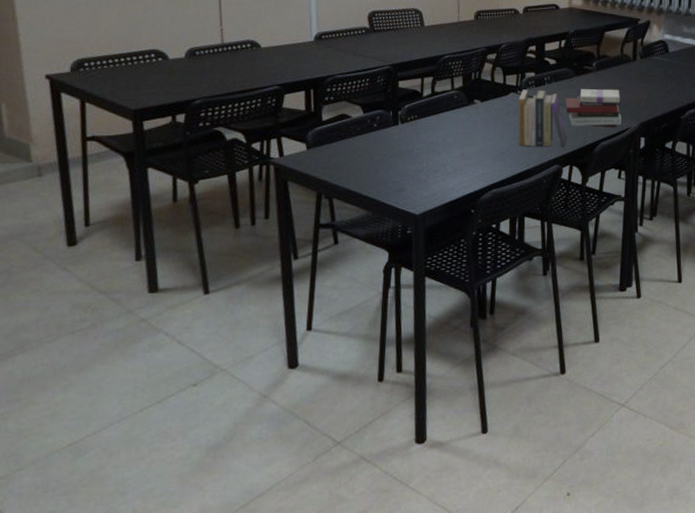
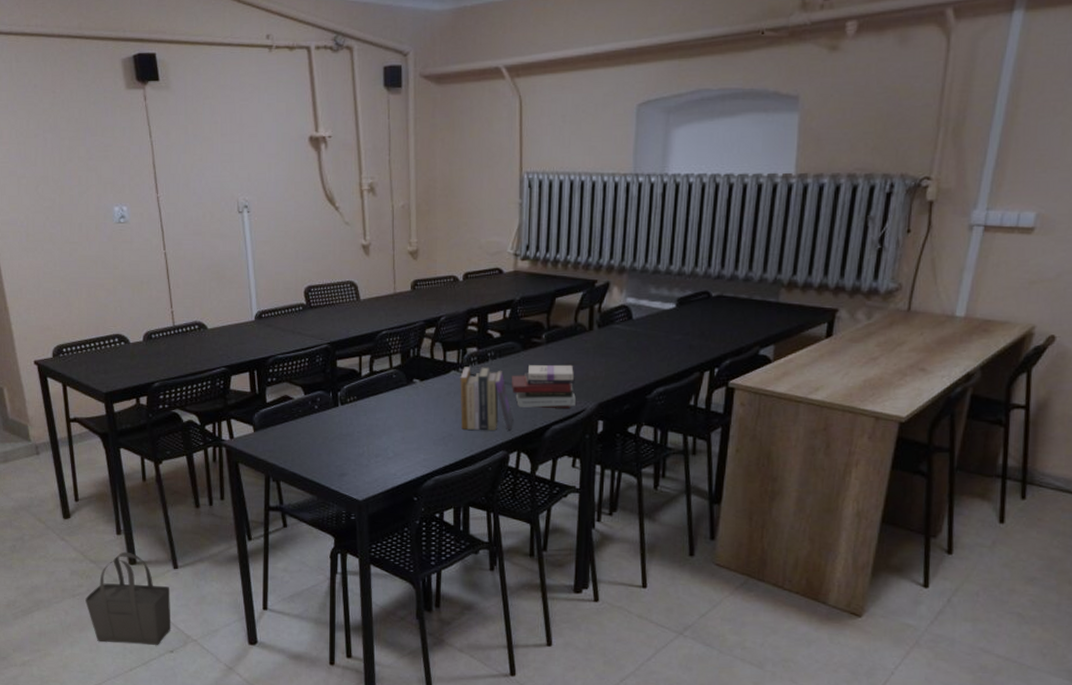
shopping bag: none [88,279,198,382] -> present [85,551,171,645]

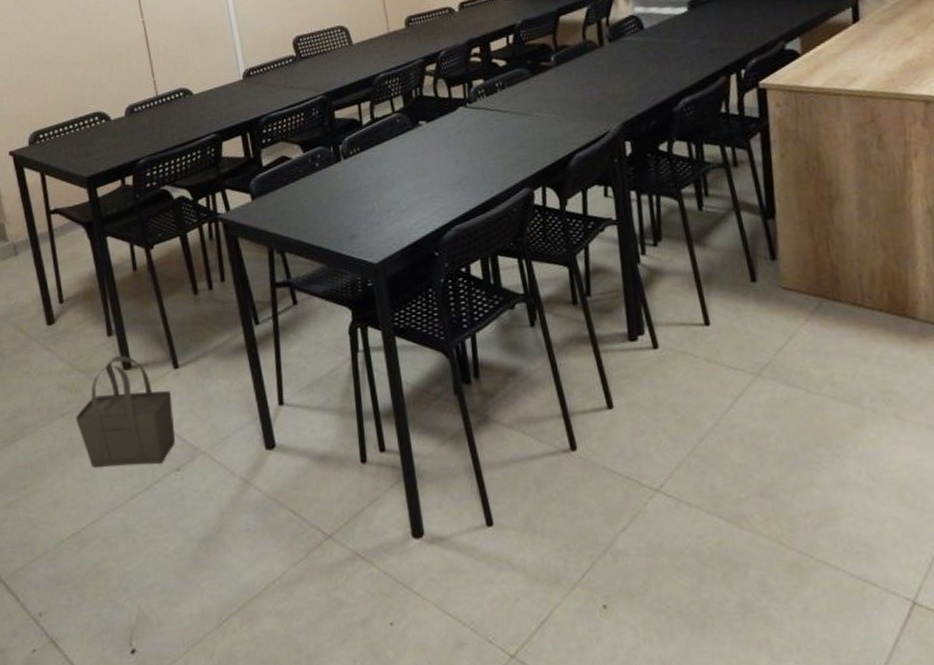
books: present [460,367,514,431] -> none [469,98,533,170]
books: present [511,364,576,408] -> none [523,85,598,138]

